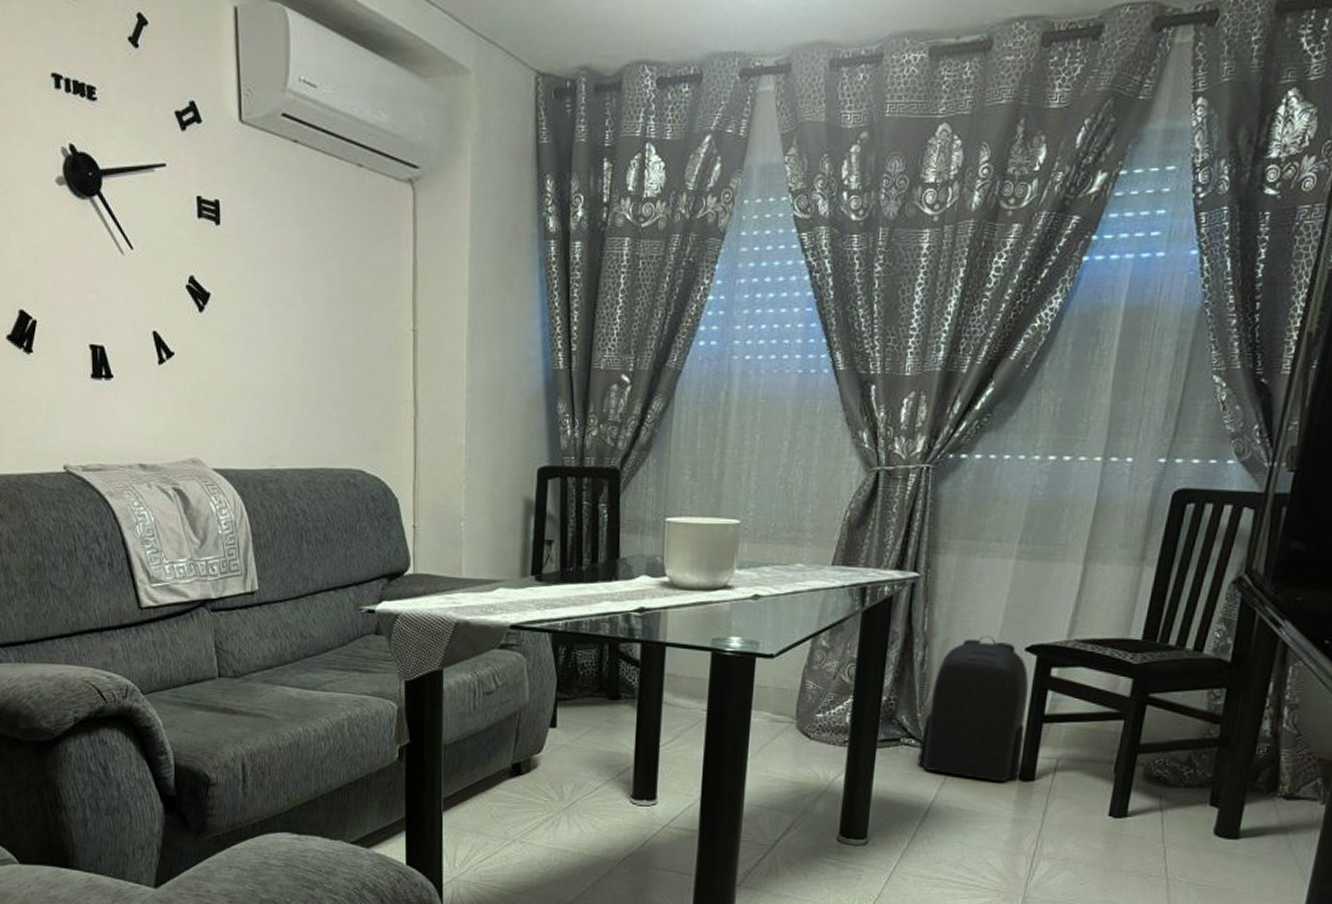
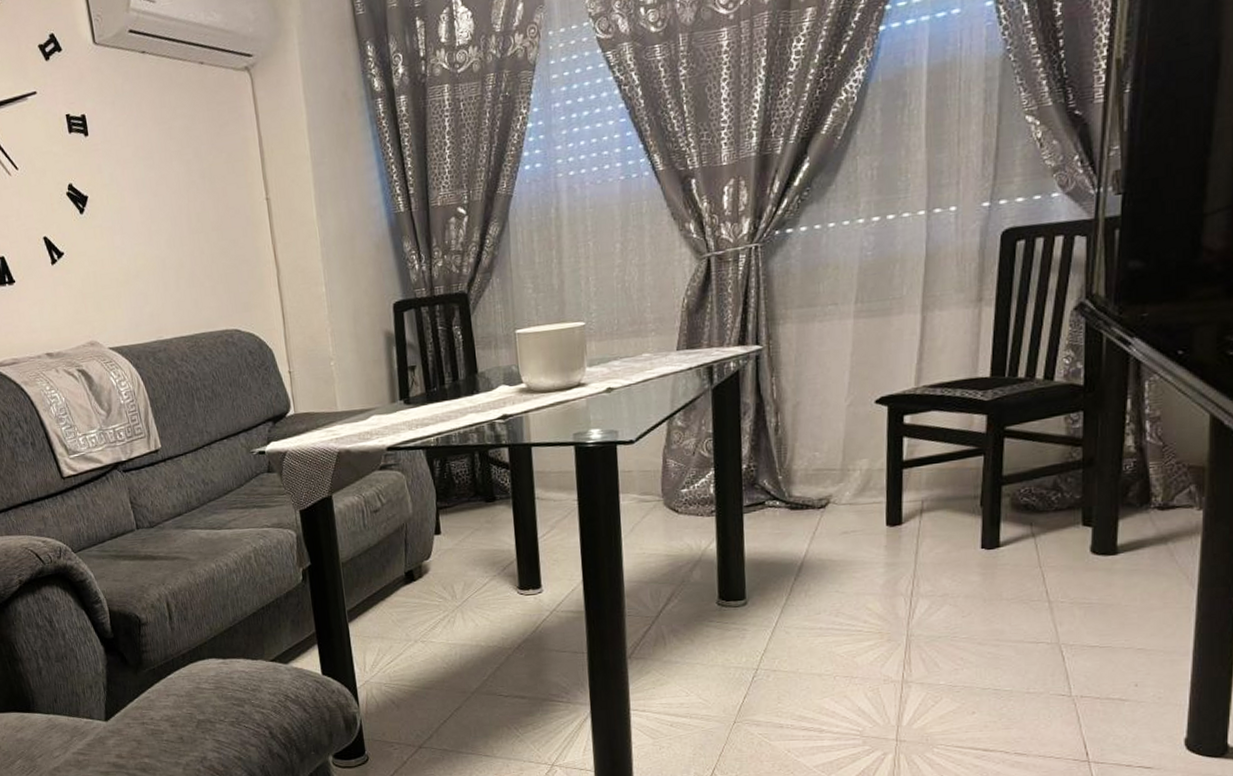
backpack: present [918,636,1029,783] -> none [785,394,887,531]

